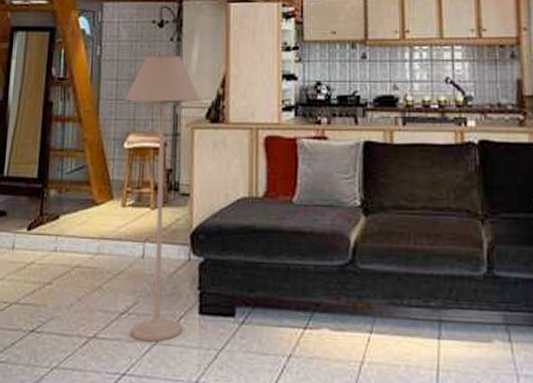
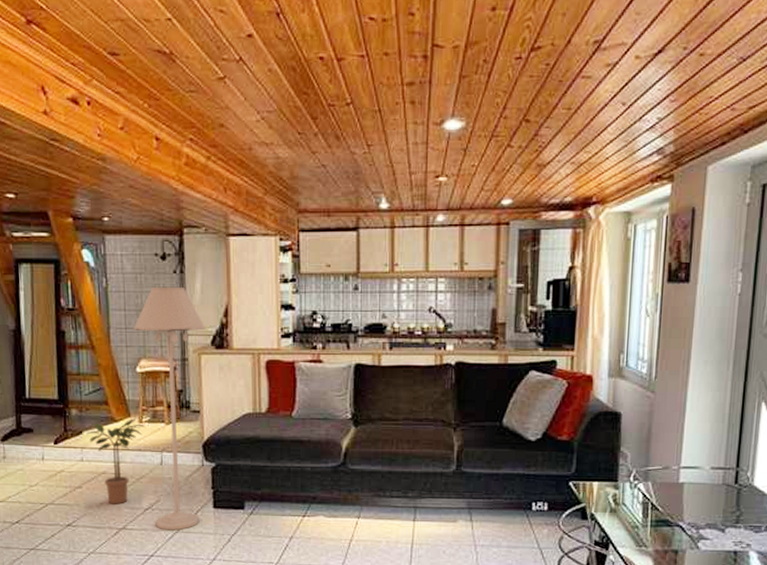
potted plant: none [64,202,129,306] -> present [87,418,145,505]

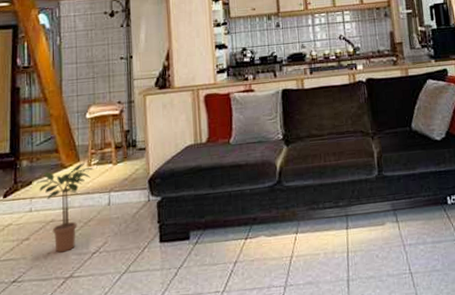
floor lamp: present [133,286,206,531] -> none [83,38,150,273]

